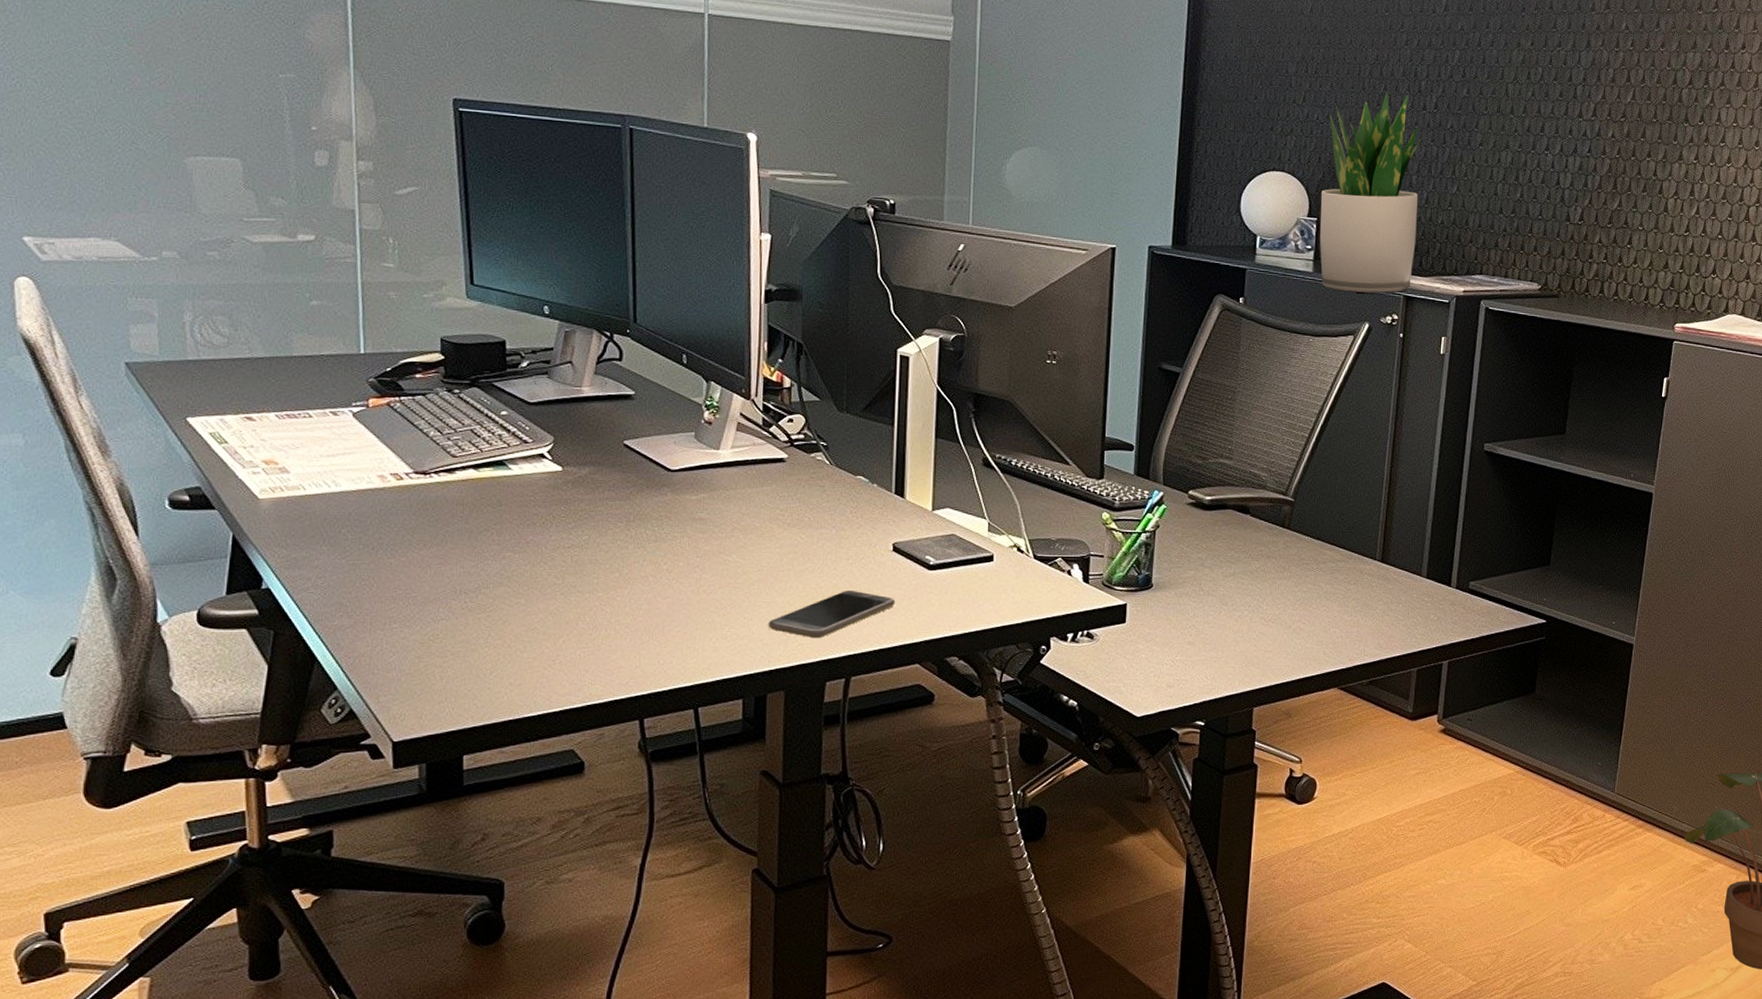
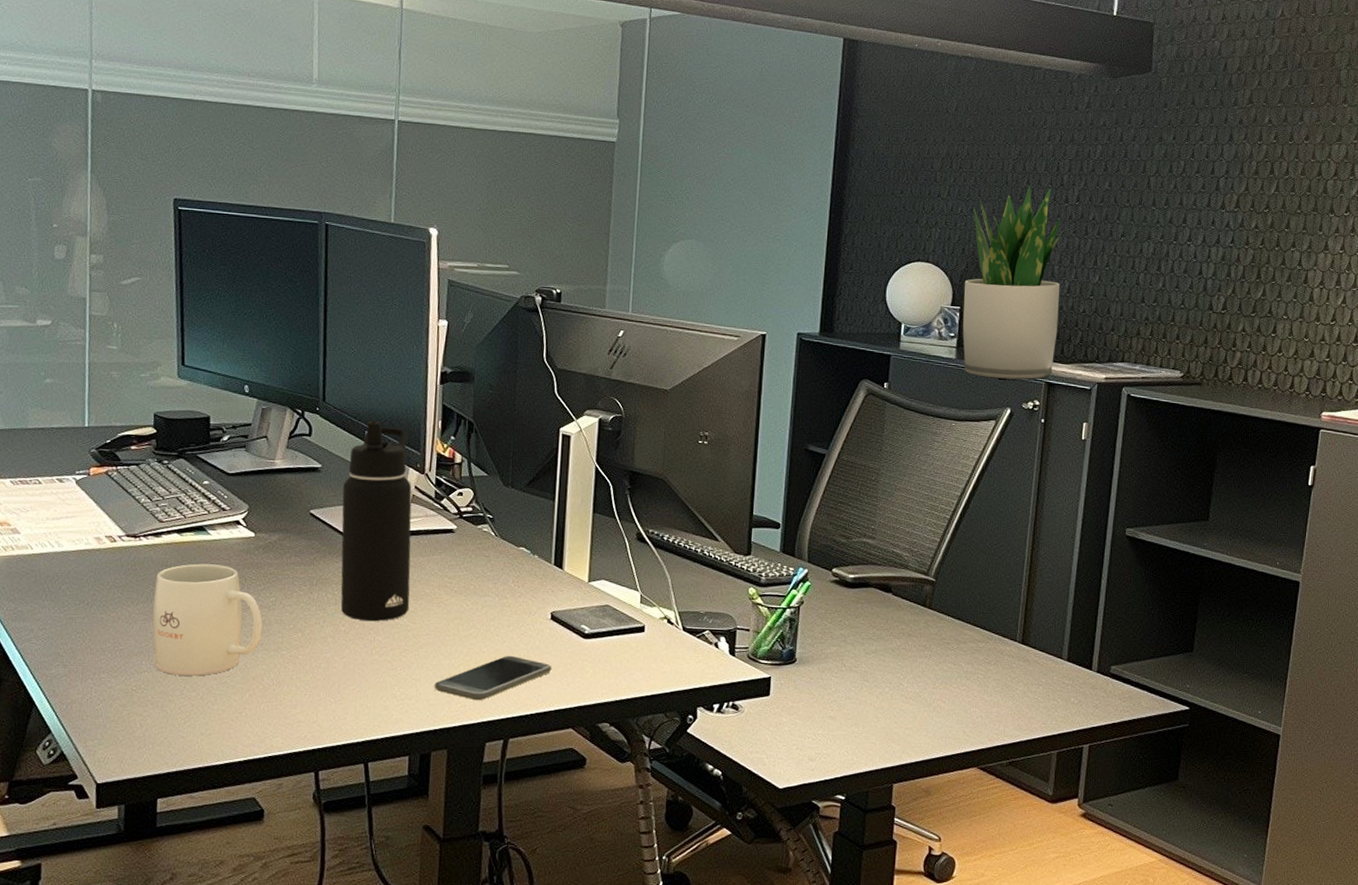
mug: none [448,501,575,623] -> present [152,563,263,676]
water bottle: none [659,342,739,558] -> present [340,420,412,621]

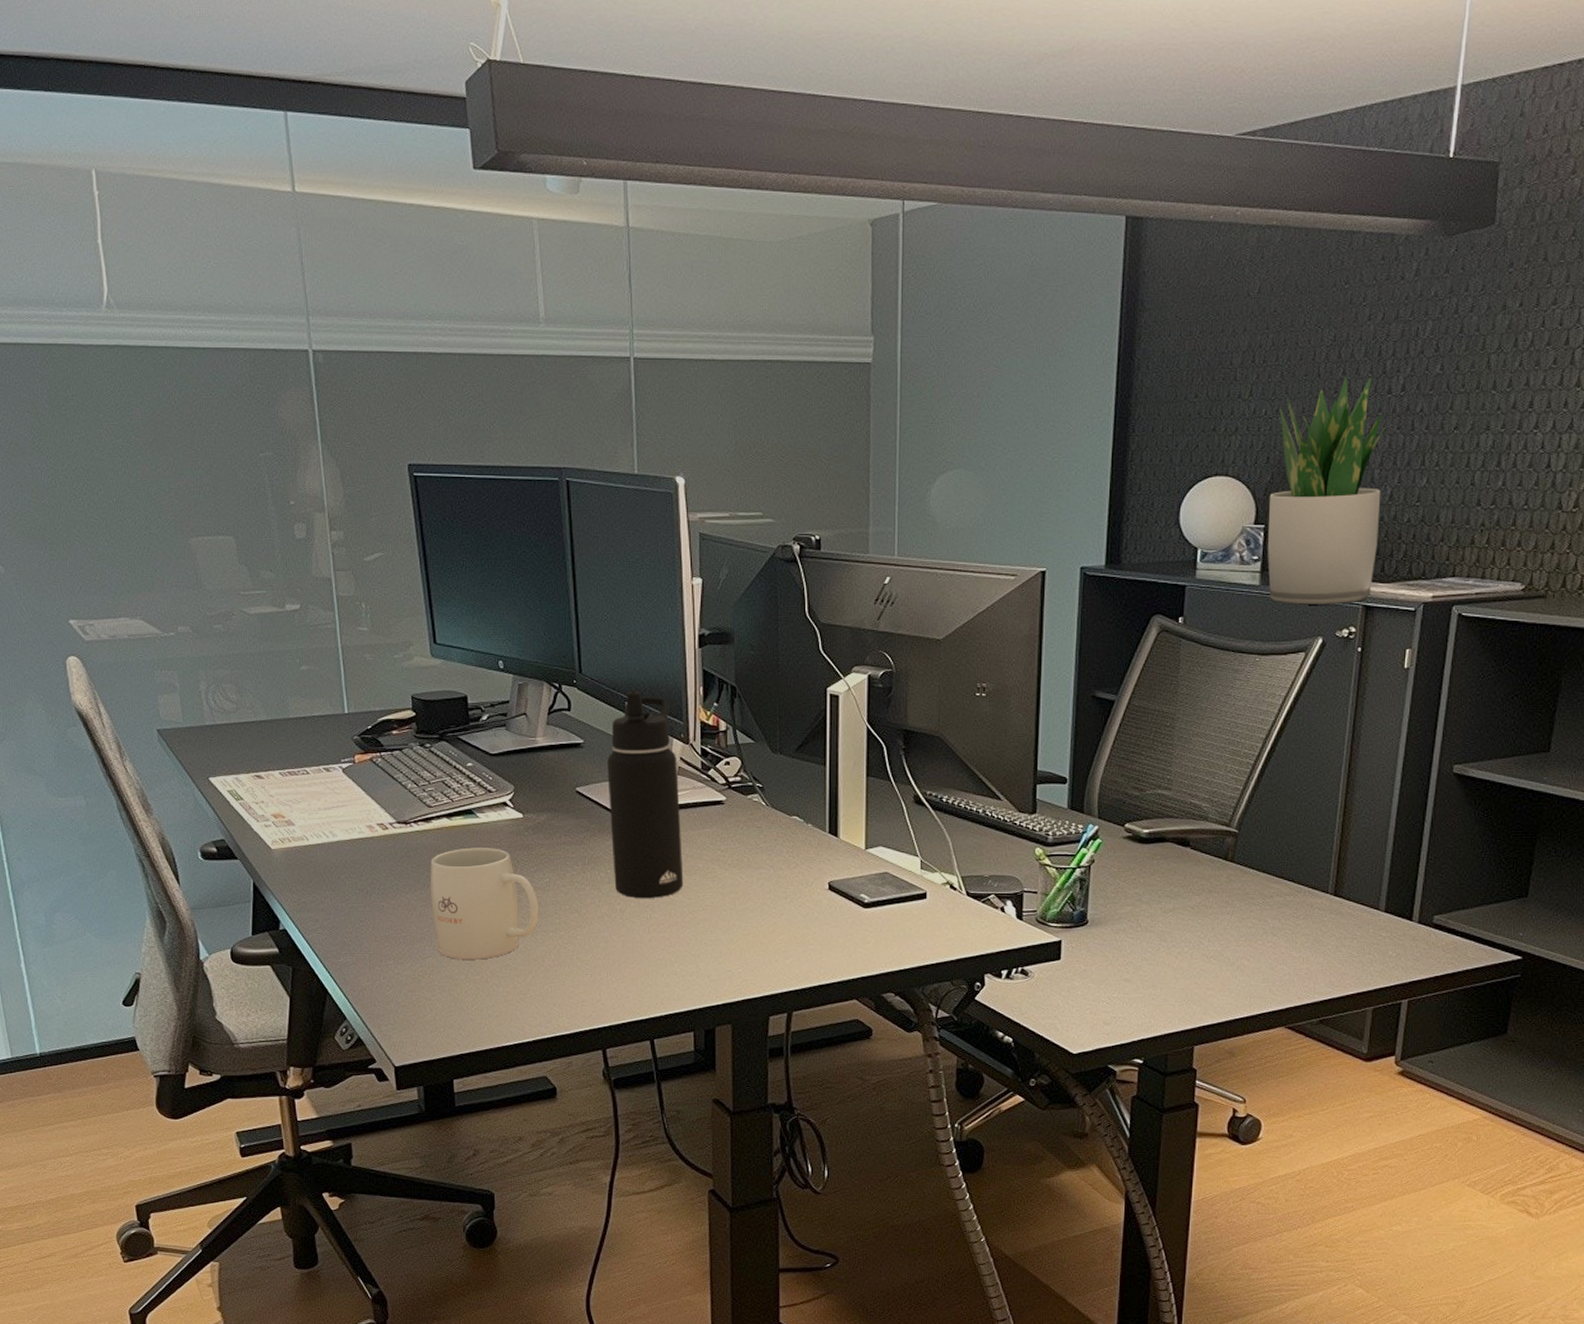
smartphone: present [434,656,552,701] -> none [714,929,833,975]

